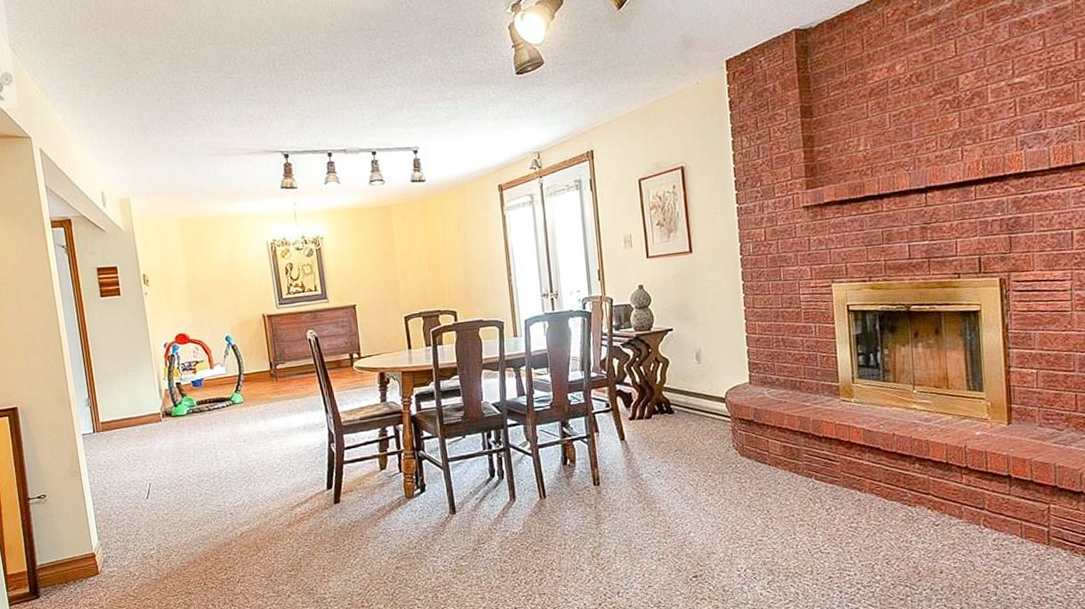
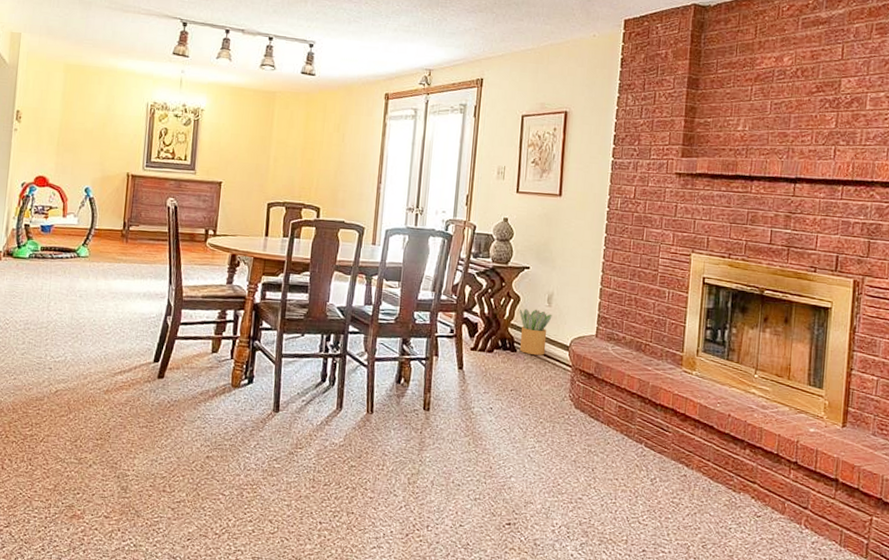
potted plant: none [669,368,703,413] -> present [519,308,552,355]

